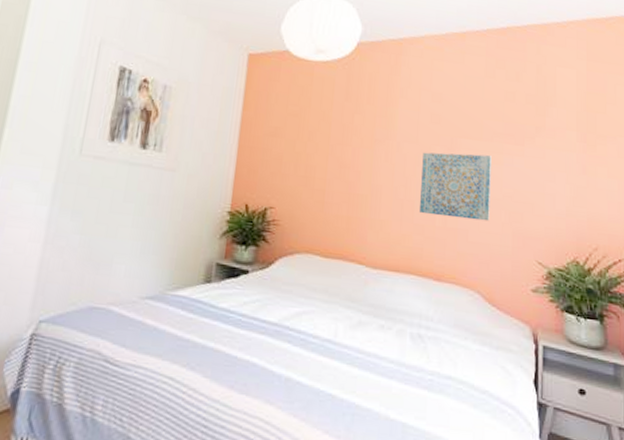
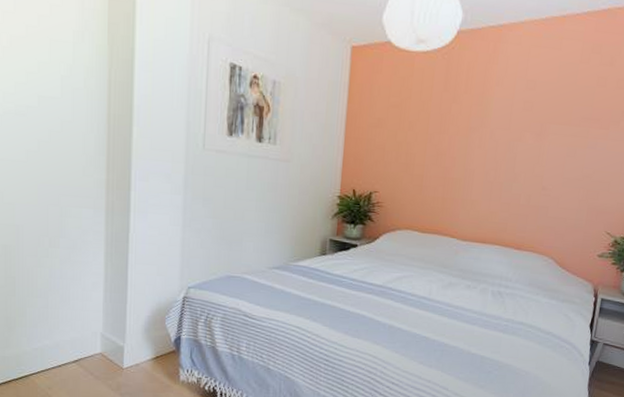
wall art: present [420,152,491,222] -> none [507,138,577,199]

